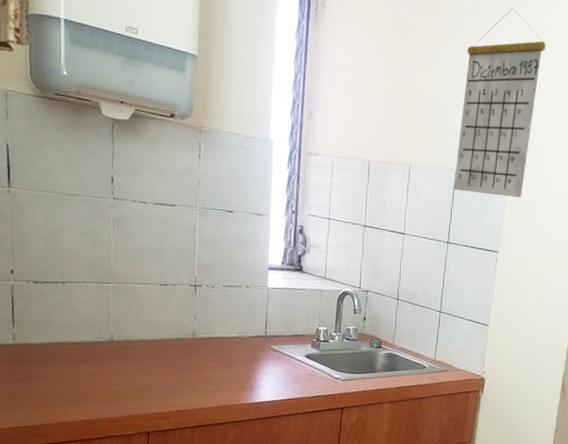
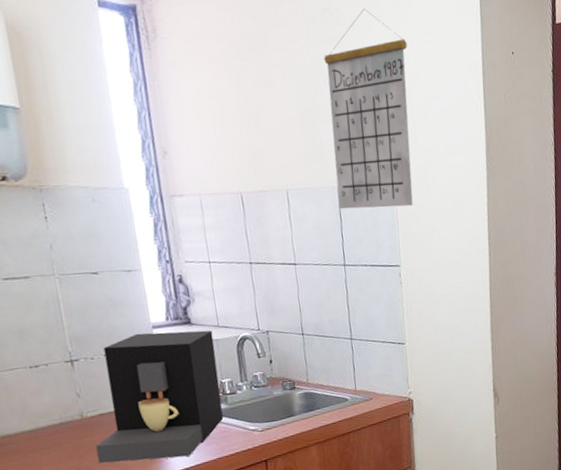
coffee maker: none [199,271,319,390] -> present [95,330,224,464]

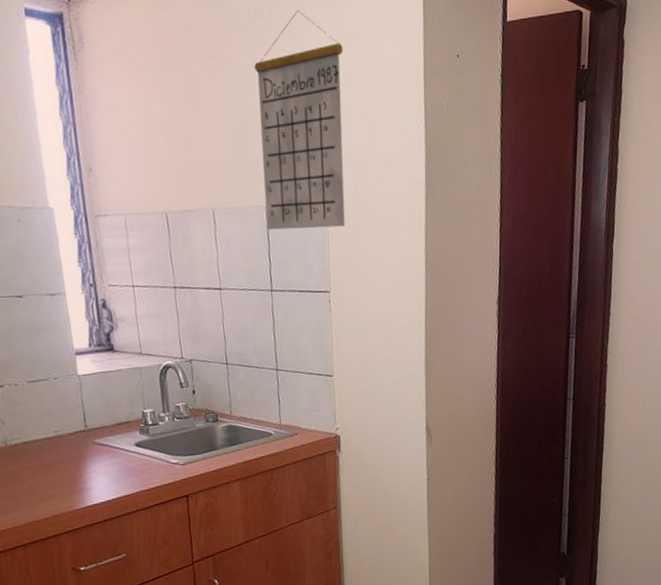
coffee maker: present [95,330,224,464] -> none [18,357,145,493]

